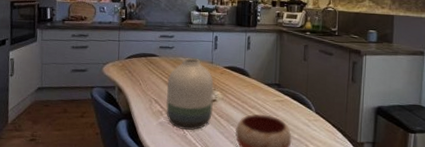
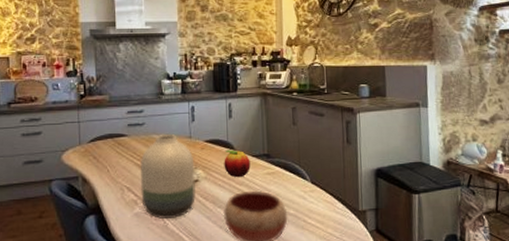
fruit: none [239,76,263,102] -> present [224,150,251,178]

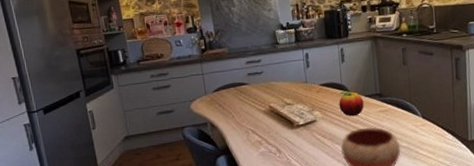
vase: present [140,134,195,219] -> none [261,80,314,156]

